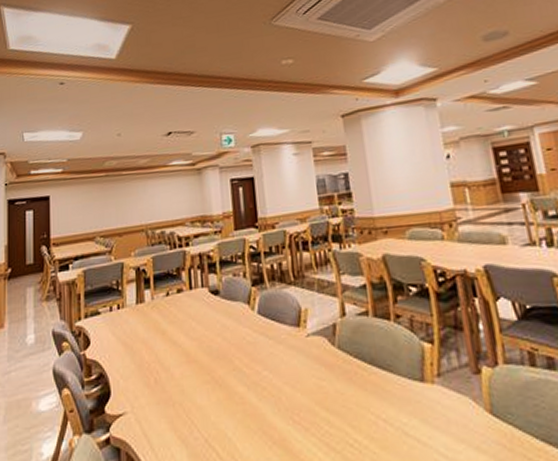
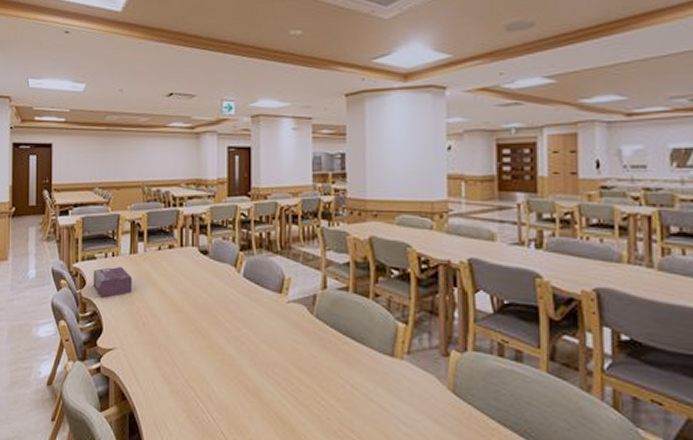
tissue box: none [97,318,140,357] -> present [93,266,132,298]

